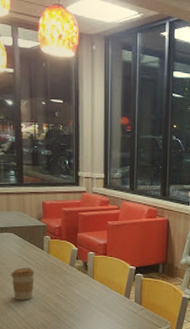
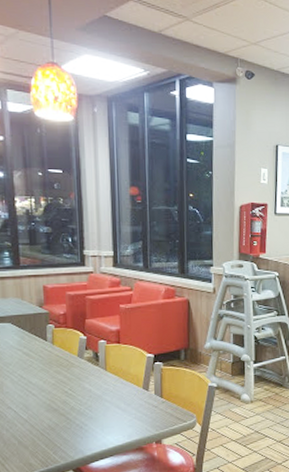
coffee cup: present [11,268,35,300] -> none [9,362,37,400]

